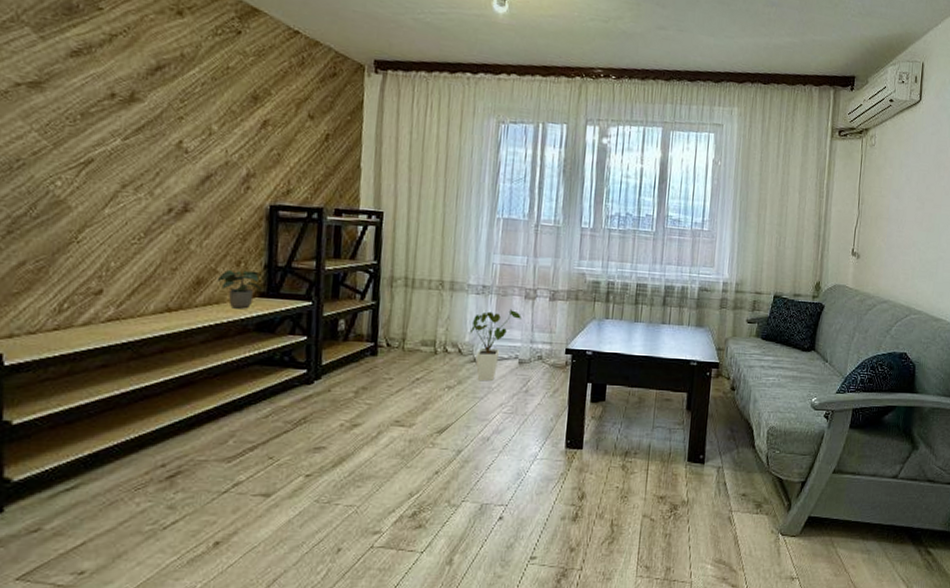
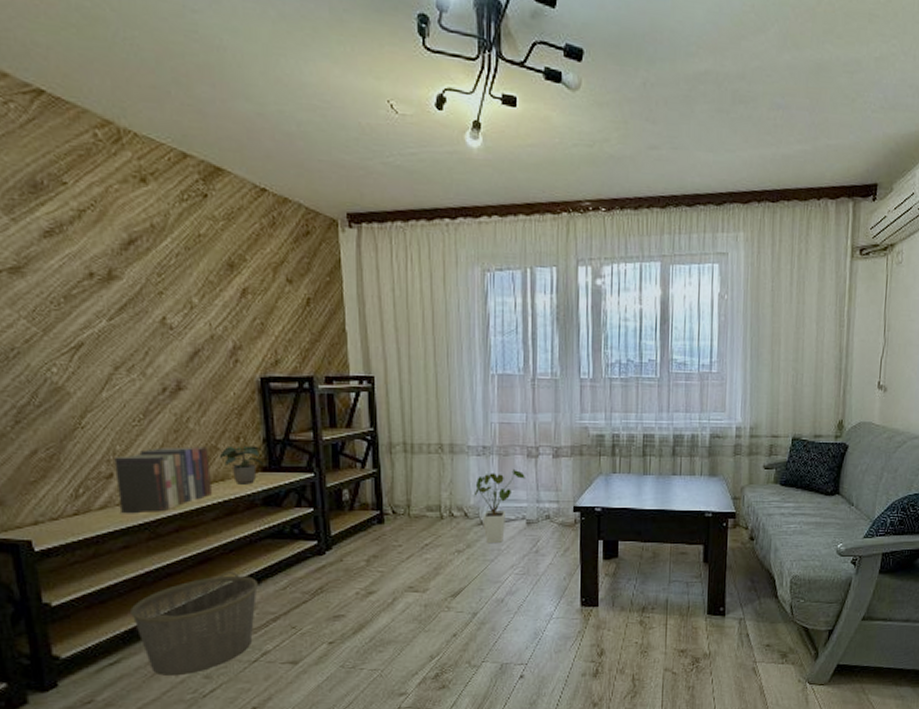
basket: none [98,397,239,504] -> present [130,572,258,676]
books: none [104,267,207,332] -> present [114,446,212,514]

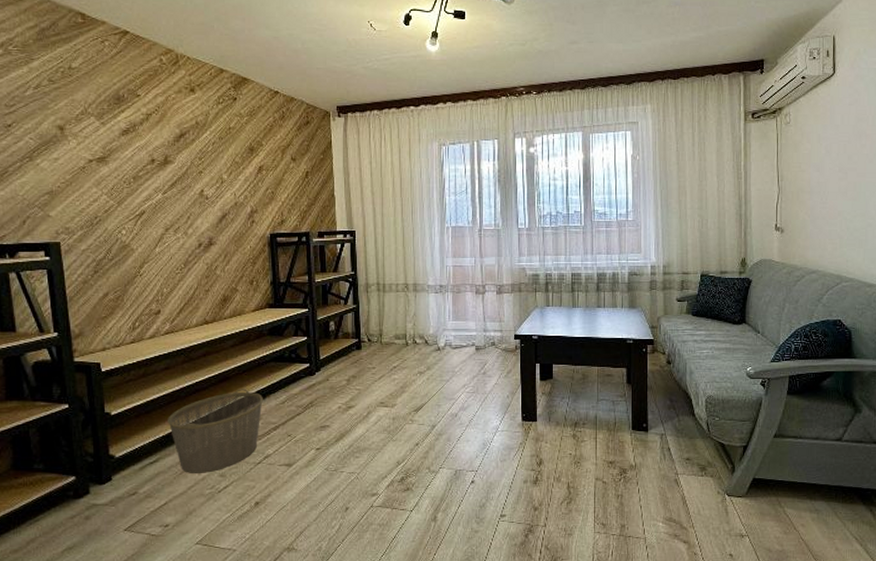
books: present [114,446,212,514] -> none [162,289,231,342]
potted plant: present [219,445,263,485] -> none [237,287,270,318]
house plant: present [473,468,525,544] -> none [432,303,474,367]

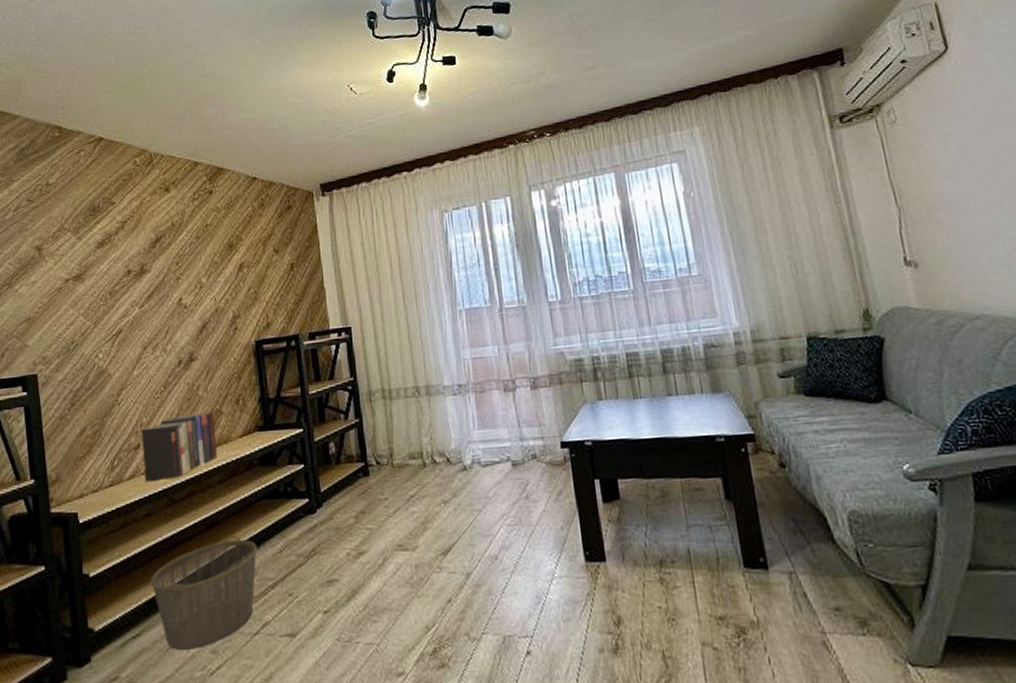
books: none [162,289,231,342] -> present [141,411,217,482]

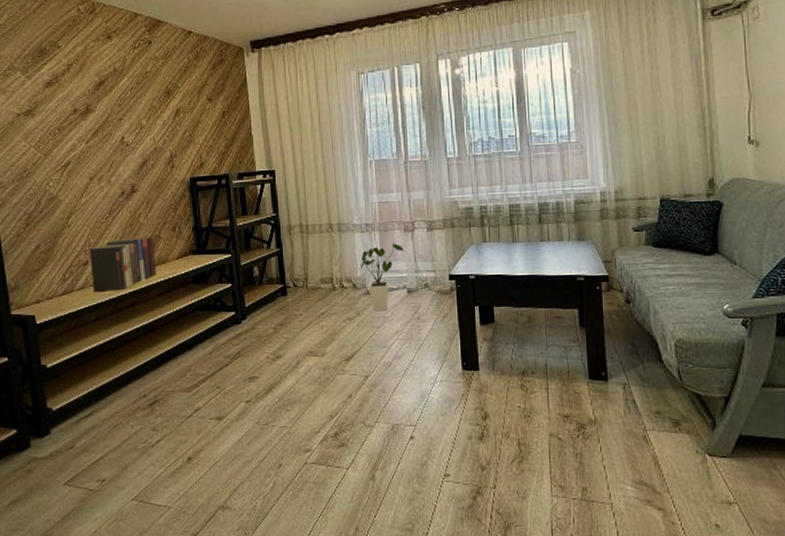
basket: present [151,536,257,650] -> none [100,339,191,427]
house plant: none [454,405,505,492] -> present [360,242,404,312]

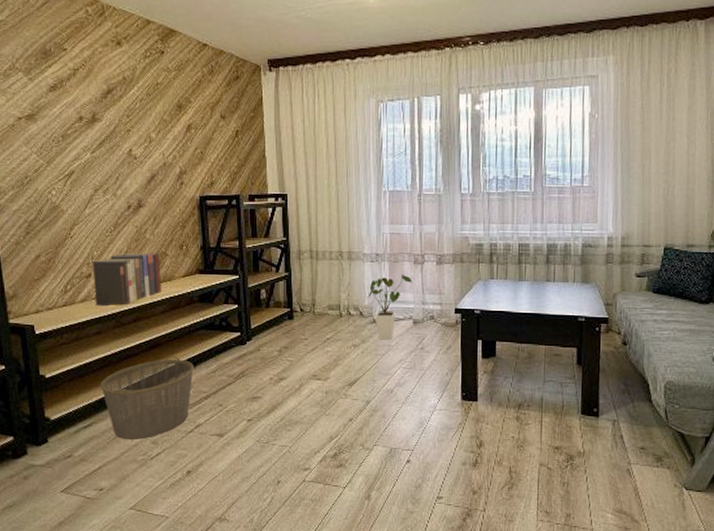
basket: none [100,339,191,427] -> present [100,356,194,439]

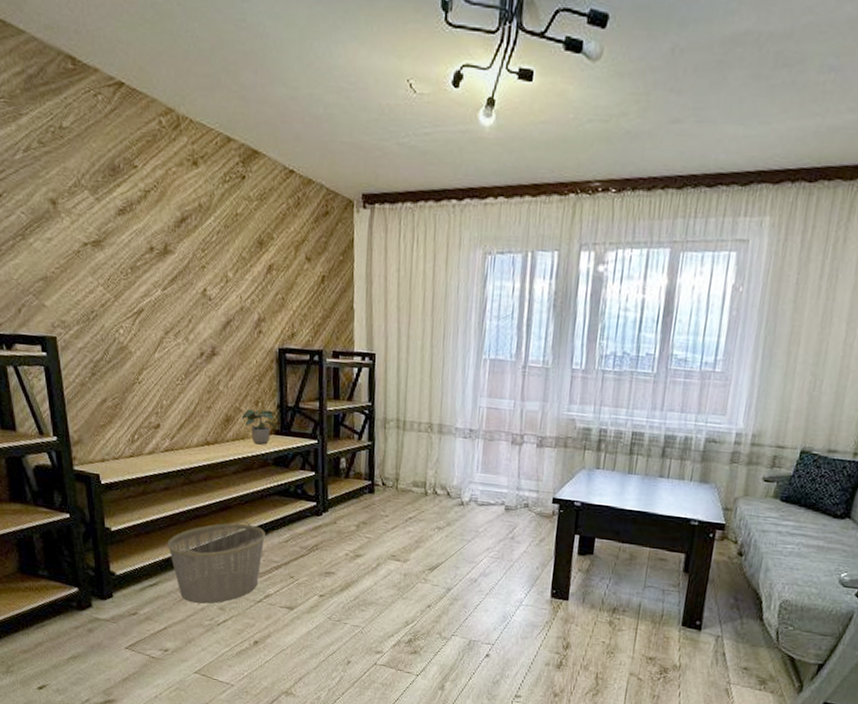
books: present [92,252,161,306] -> none [161,405,234,462]
potted plant: none [167,252,200,284] -> present [241,409,277,445]
house plant: present [368,273,412,340] -> none [457,454,508,526]

